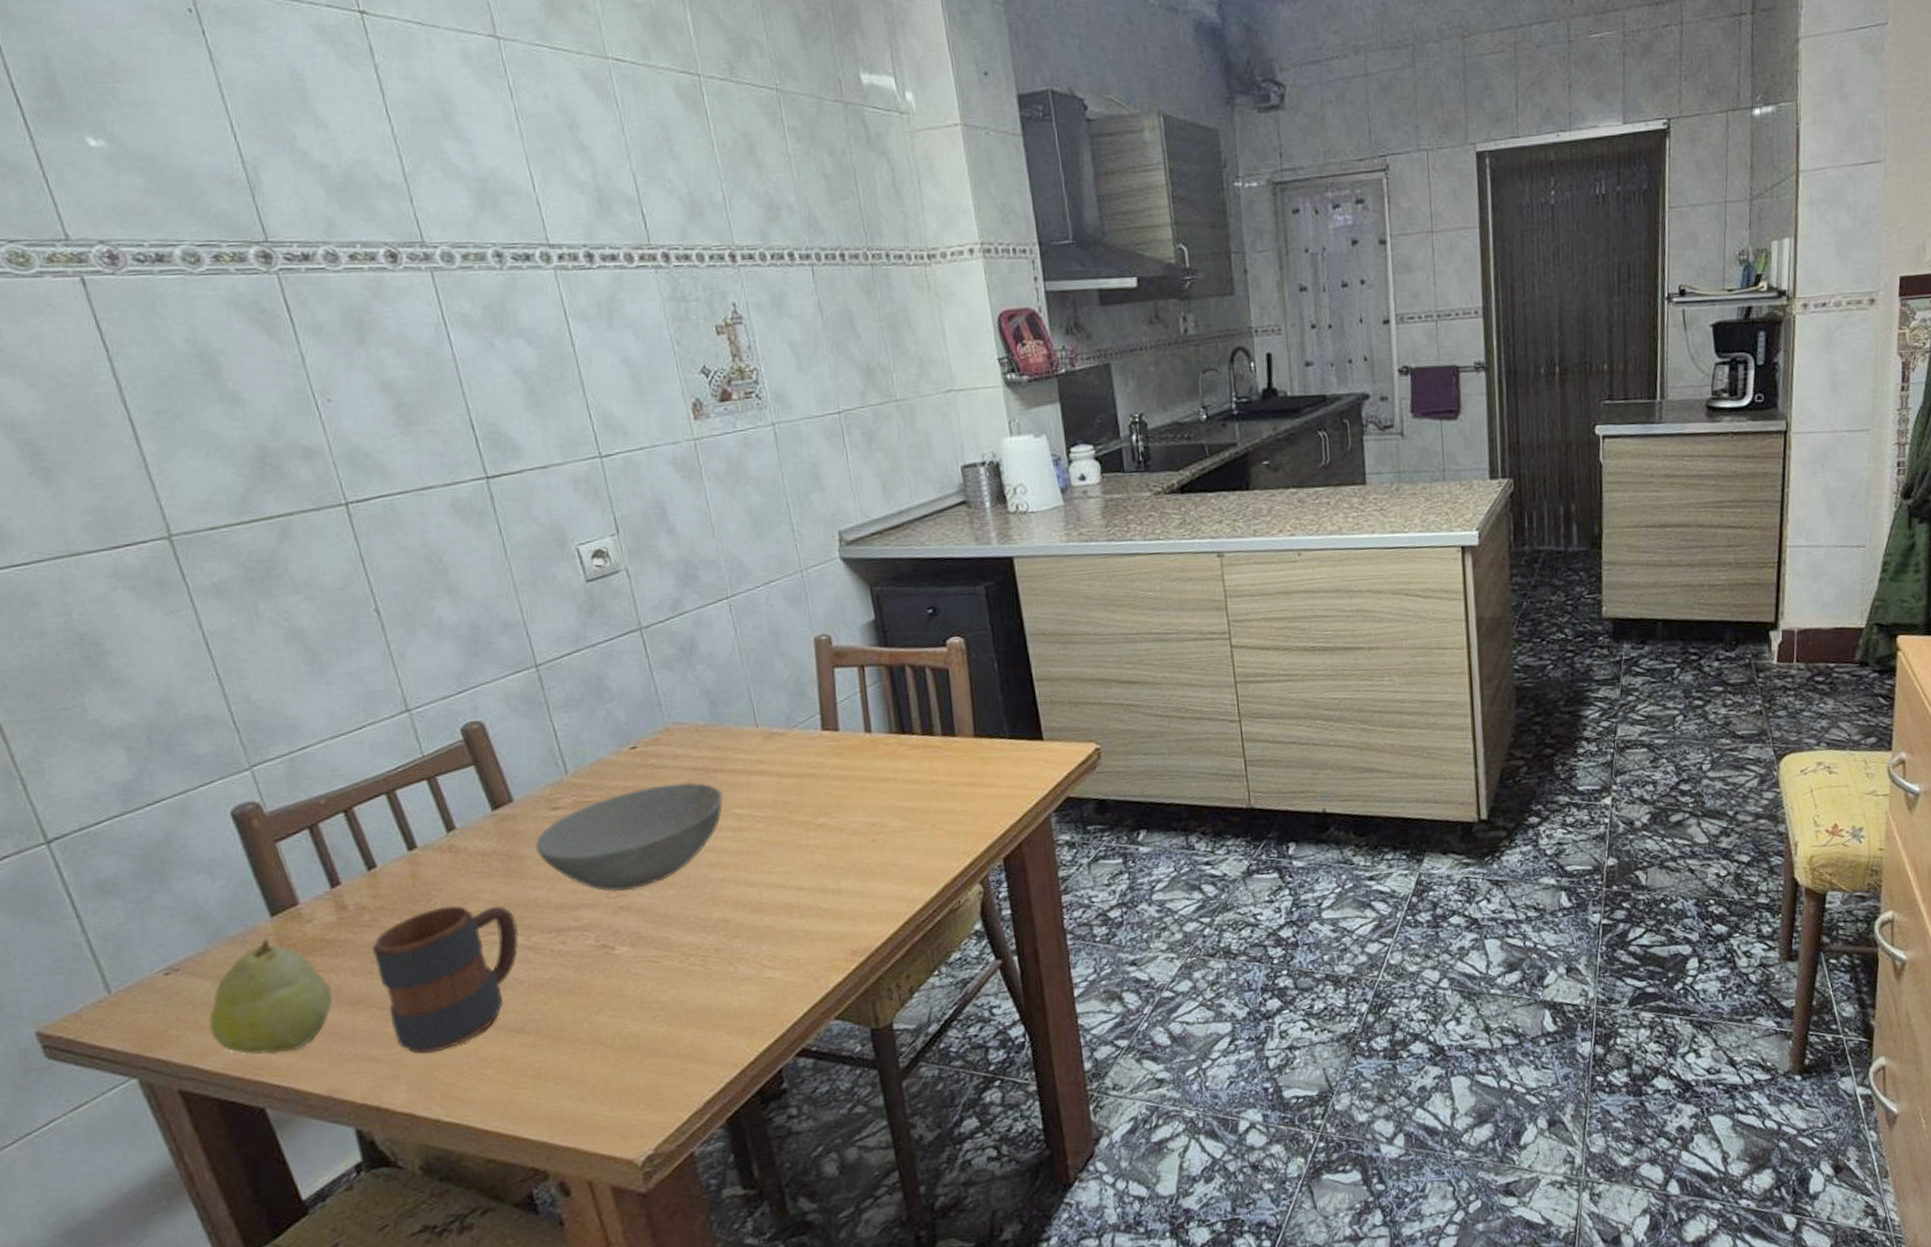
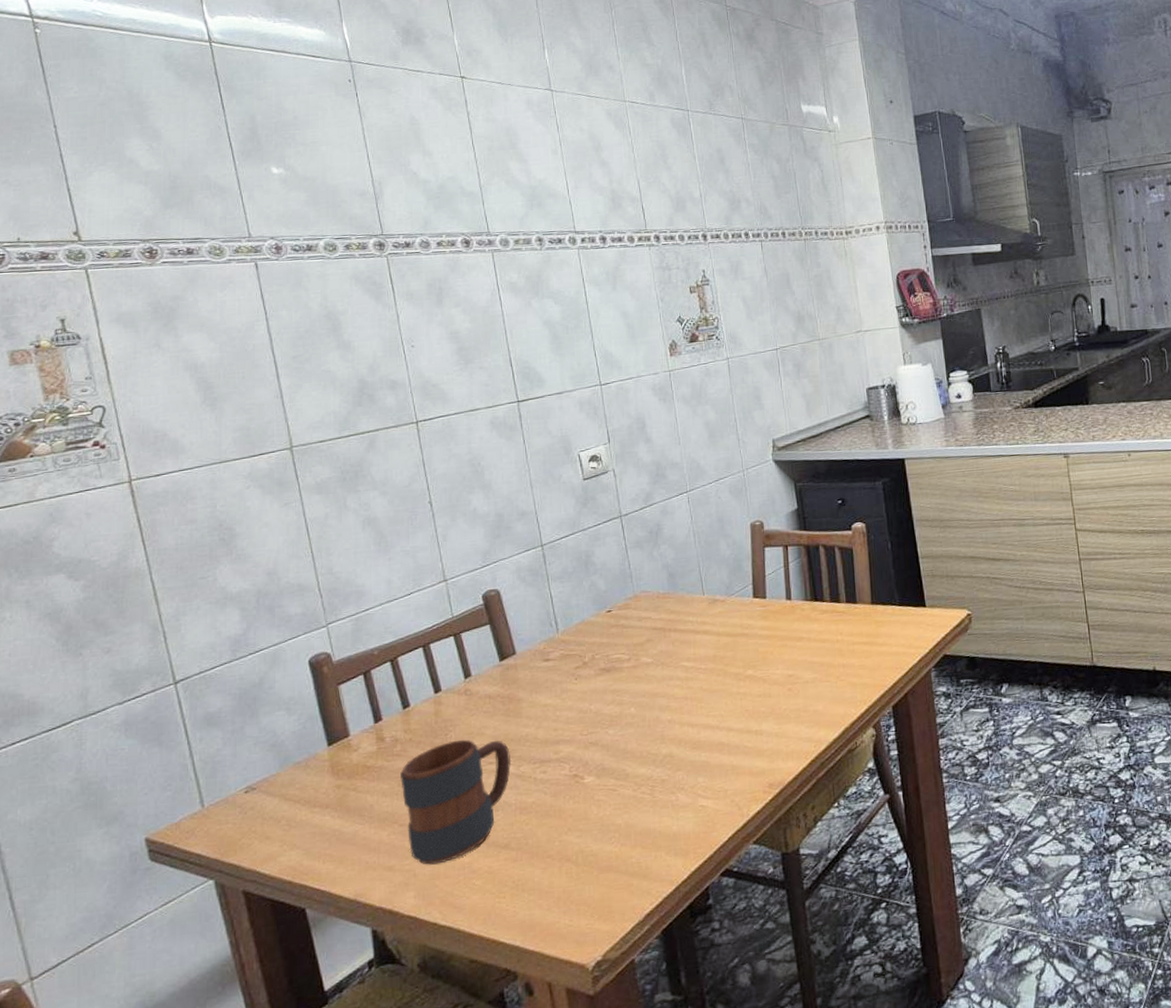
fruit: present [208,938,333,1055] -> none [271,763,367,862]
bowl: present [534,782,723,892] -> none [529,640,675,730]

